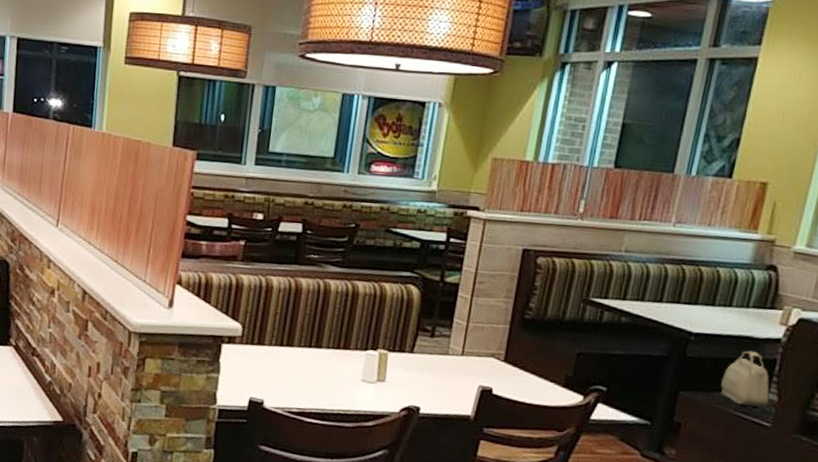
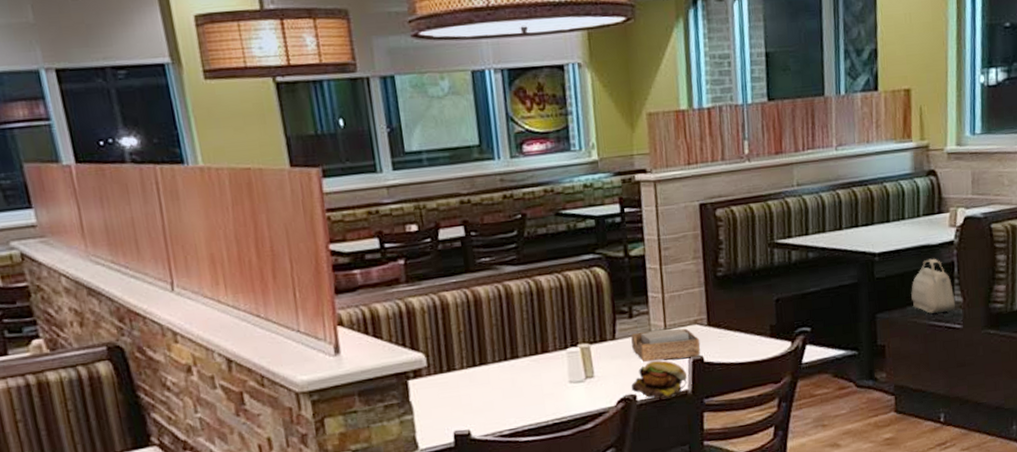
burger: none [416,380,473,419] -> present [631,360,687,400]
napkin holder: none [426,352,493,388] -> present [631,328,701,363]

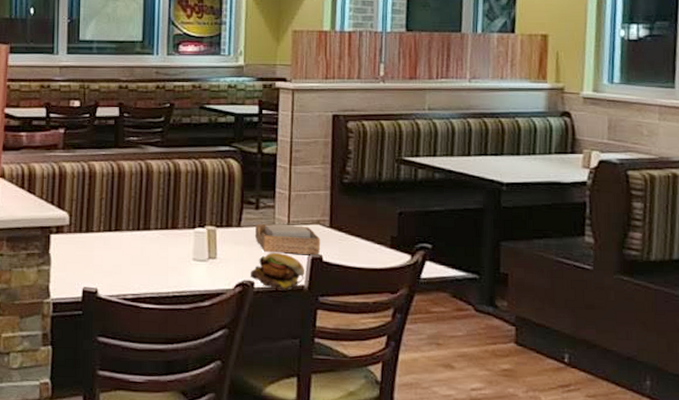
handbag: present [911,258,956,314] -> none [539,195,586,251]

